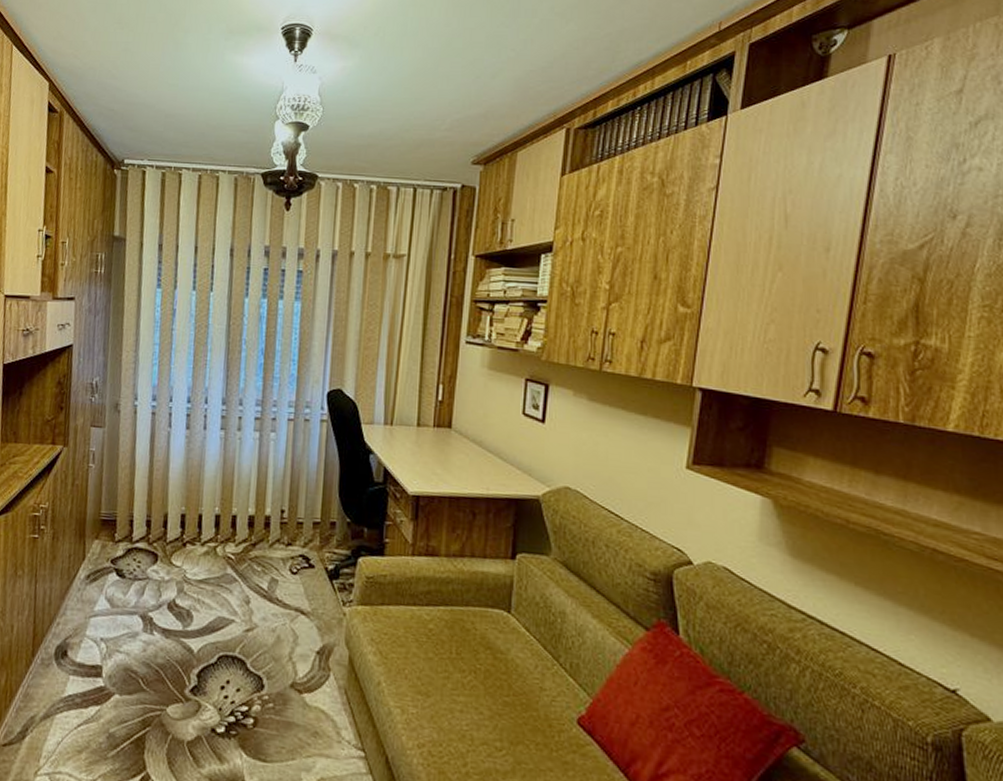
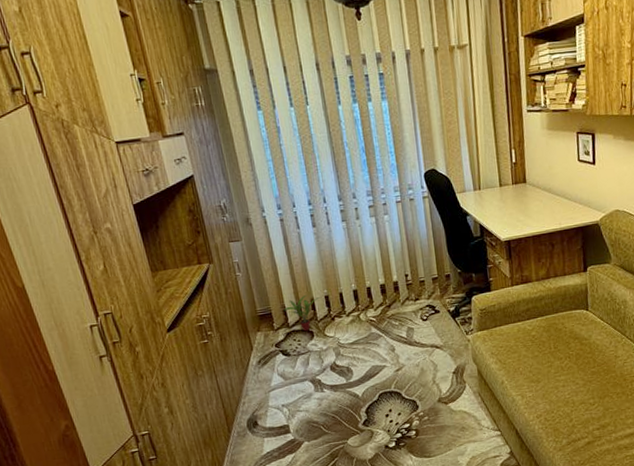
potted plant: none [130,508,175,553] -> present [283,295,320,332]

